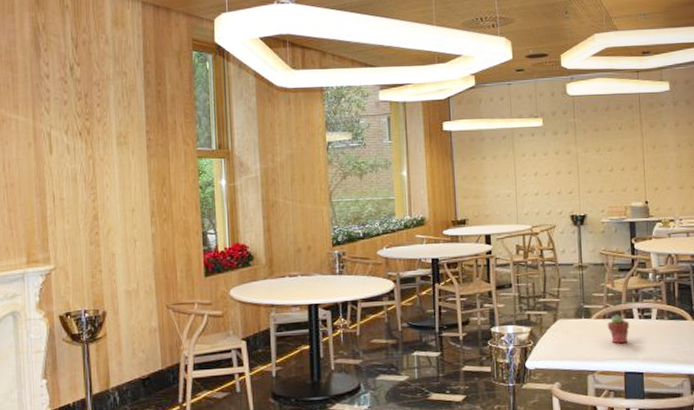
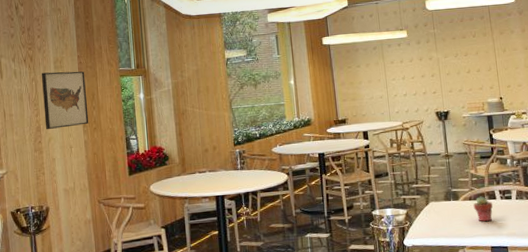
wall art: none [100,149,158,218] -> present [41,71,89,129]

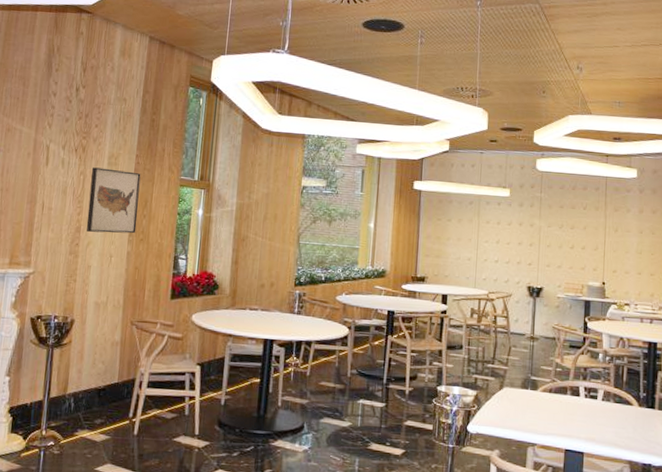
potted succulent: present [473,196,493,222] -> none [552,390,575,421]

